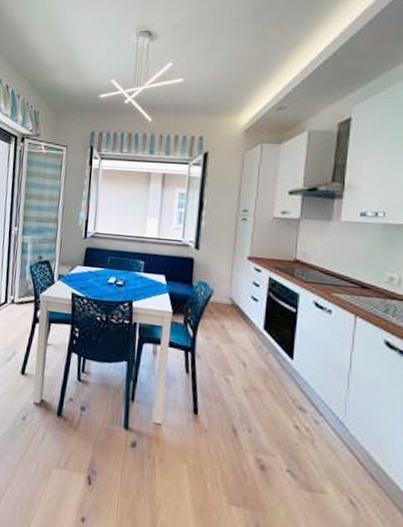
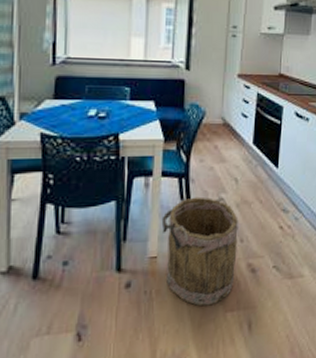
bucket: none [167,372,246,492] -> present [161,196,238,306]

